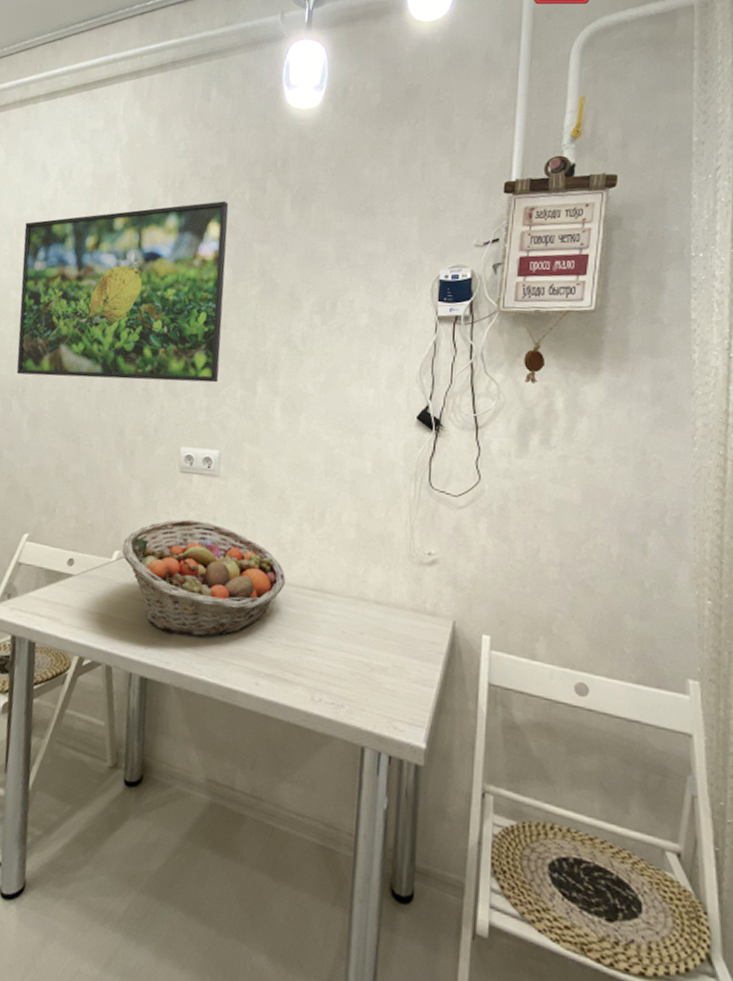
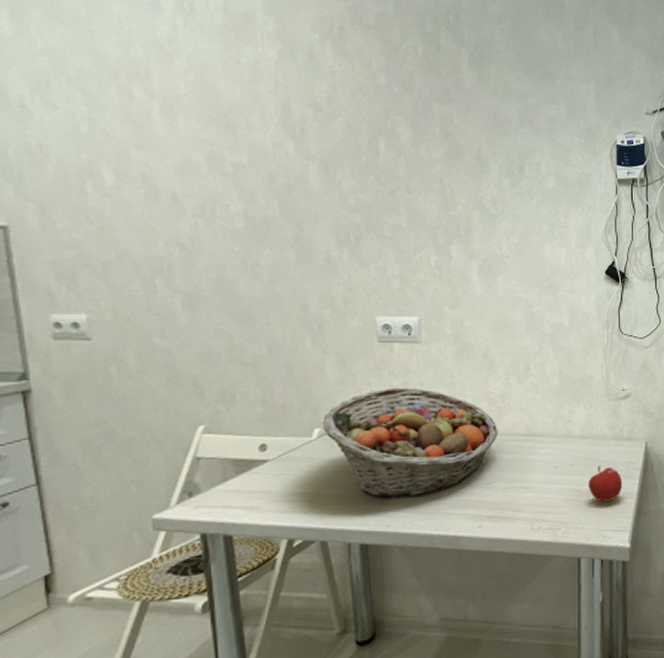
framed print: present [16,201,229,383] -> none [137,54,410,250]
fruit: none [380,639,422,687] -> present [589,465,623,503]

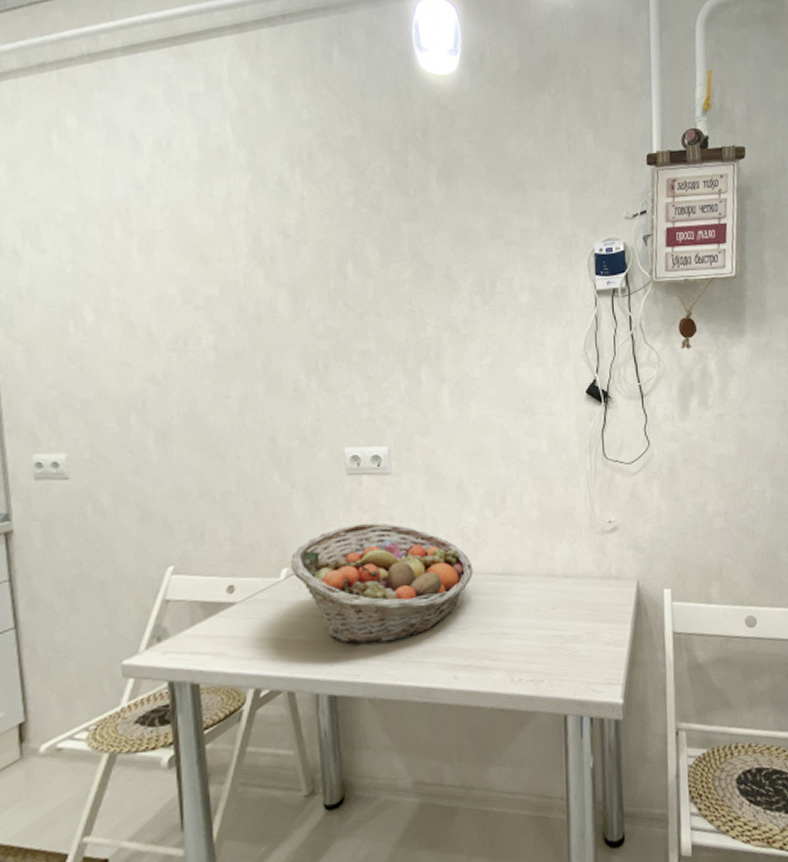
fruit: present [589,465,623,503] -> none [574,608,613,651]

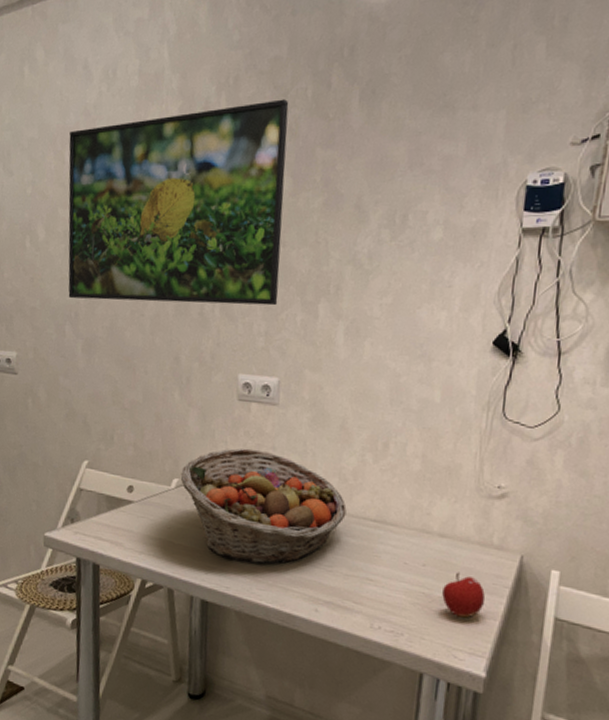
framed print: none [118,176,378,386] -> present [68,99,289,306]
fruit: none [574,608,613,651] -> present [442,572,486,618]

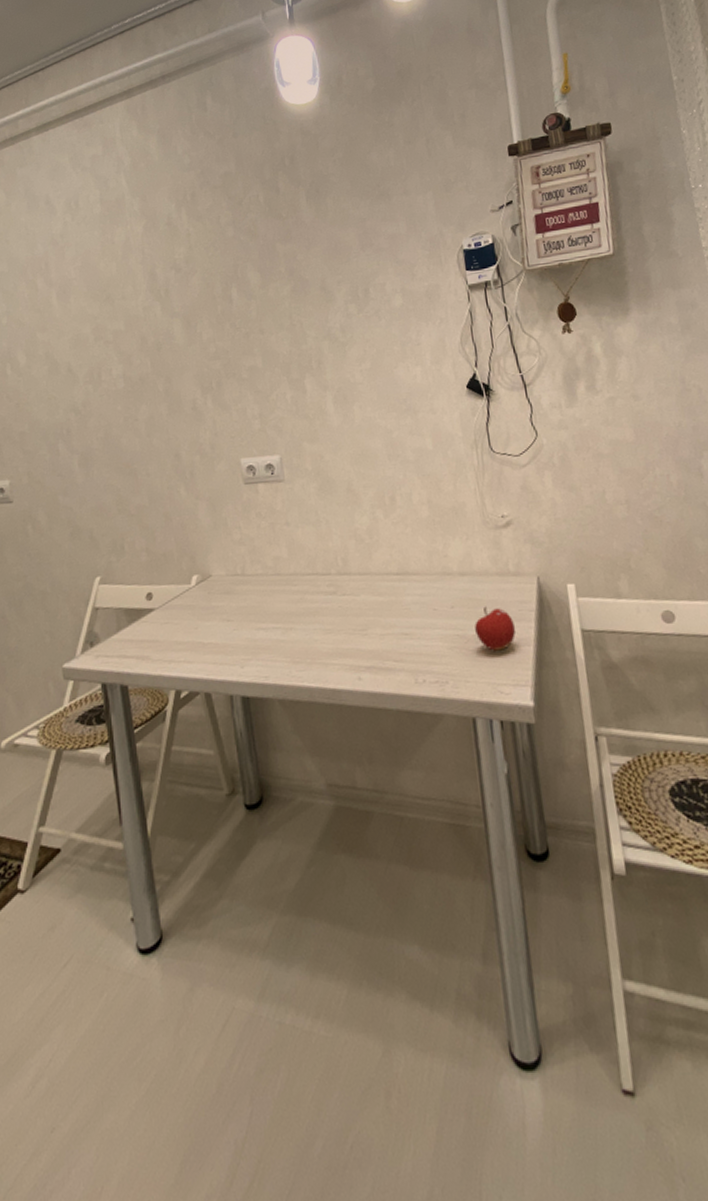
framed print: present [68,99,289,306] -> none [39,207,266,417]
fruit basket: present [180,448,347,565] -> none [199,528,369,647]

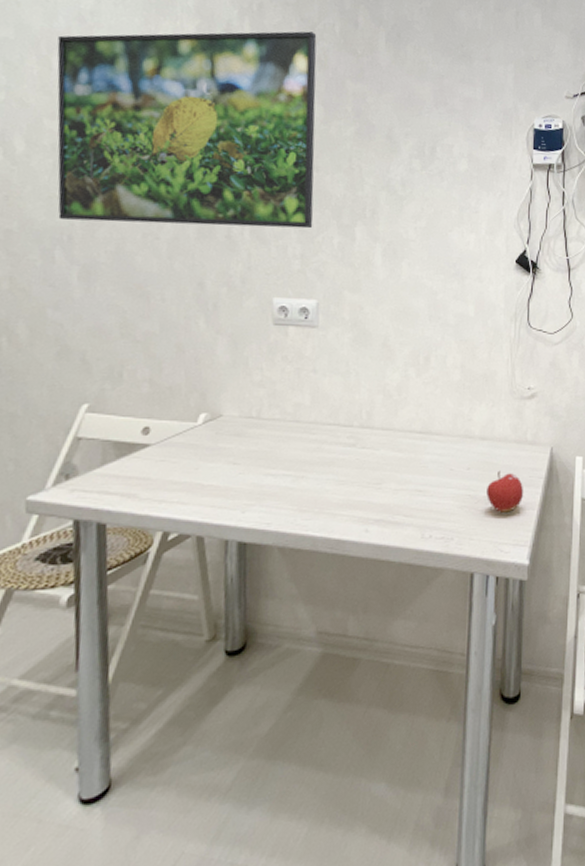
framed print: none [39,207,266,417] -> present [57,31,317,229]

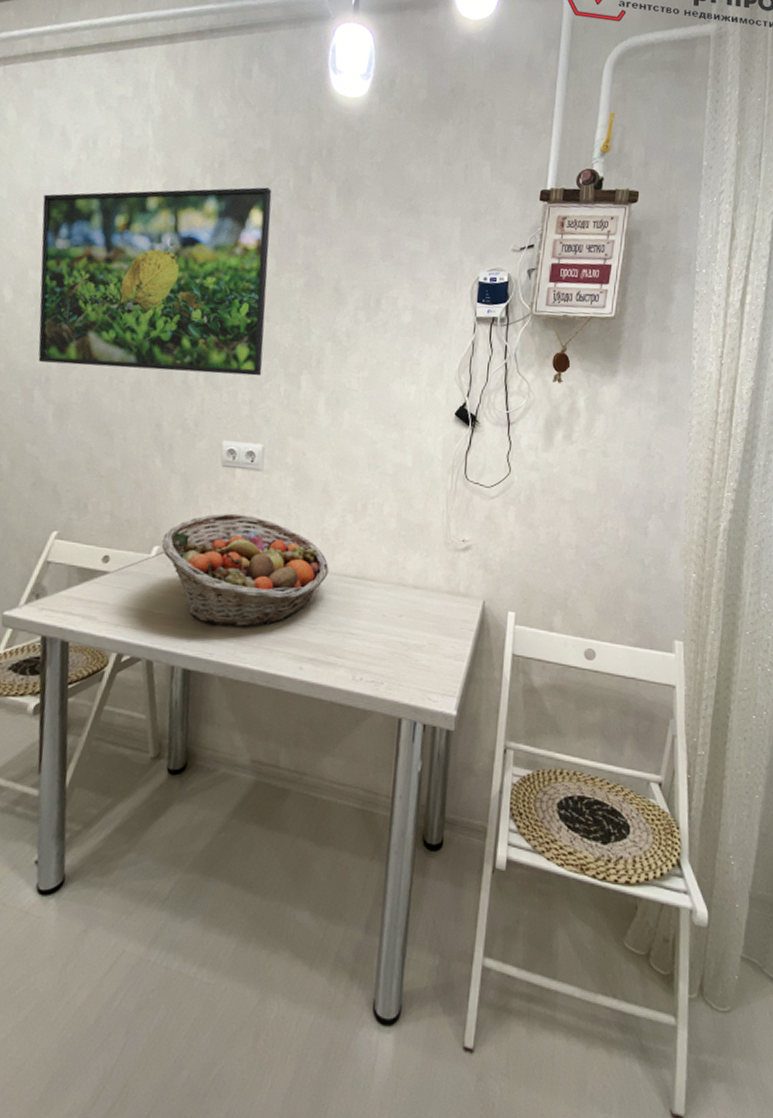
fruit basket: none [209,373,393,494] -> present [161,513,329,628]
fruit: present [486,470,524,512] -> none [417,620,455,662]

